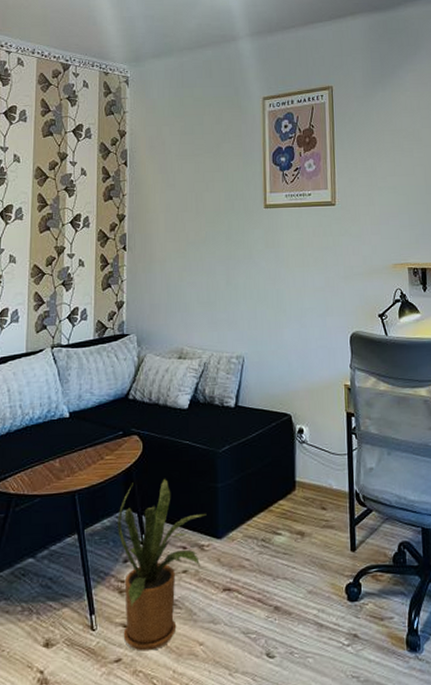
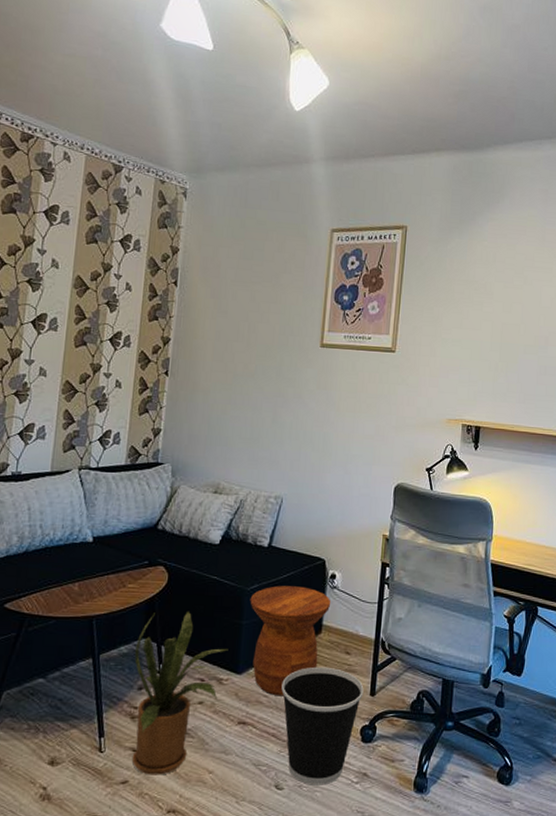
side table: none [223,444,302,559] -> present [250,586,331,696]
wastebasket: none [262,524,344,651] -> present [281,666,364,785]

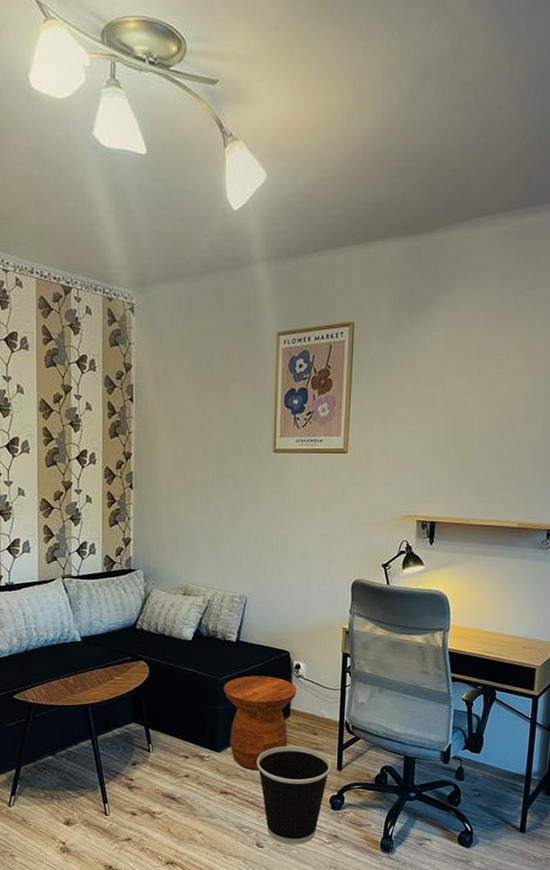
house plant: present [131,611,228,775] -> none [127,699,207,834]

